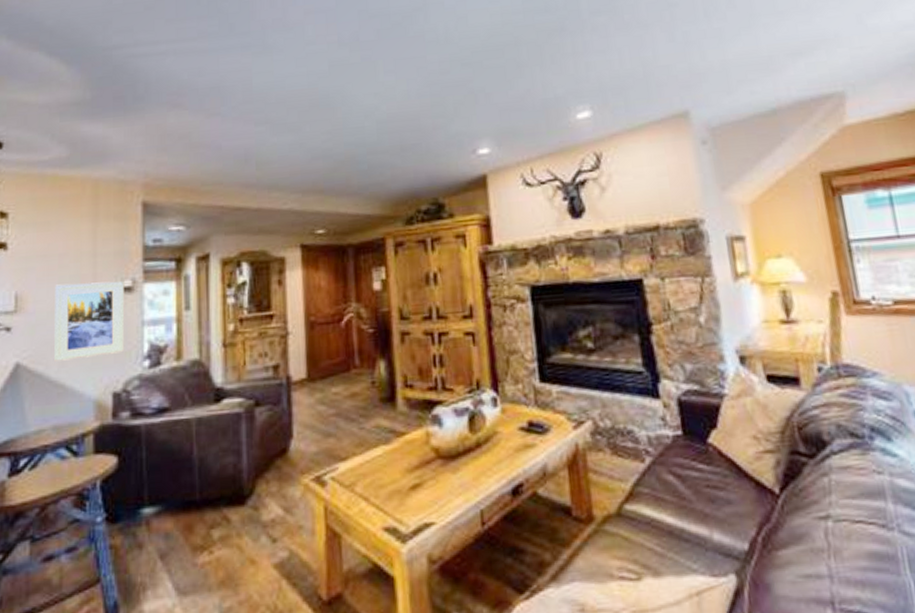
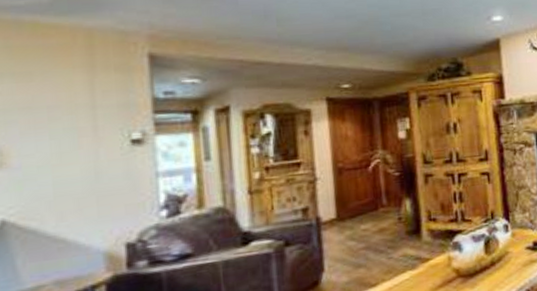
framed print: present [54,281,125,361] -> none [45,134,136,217]

